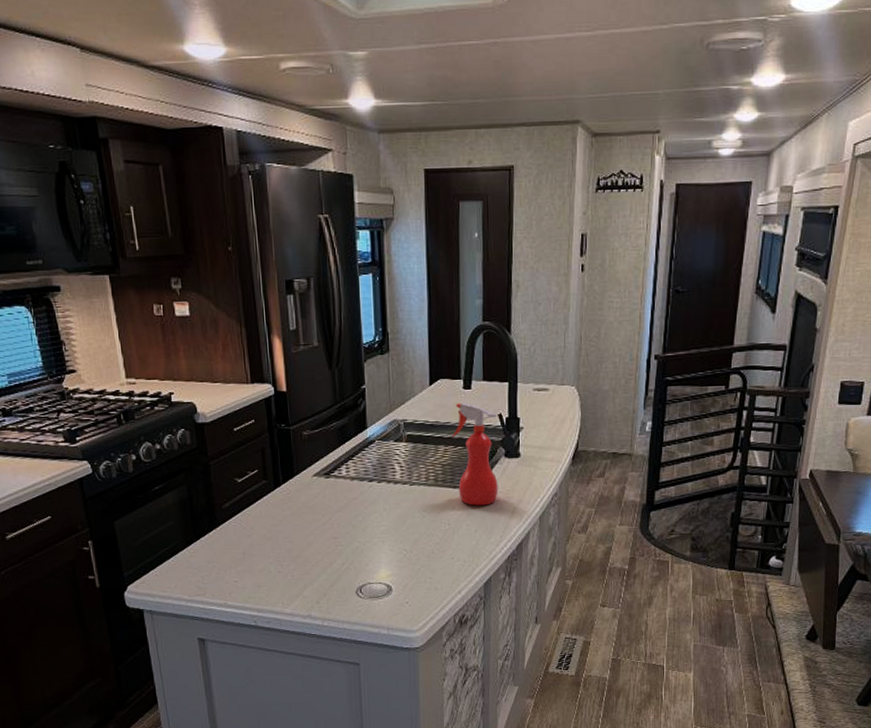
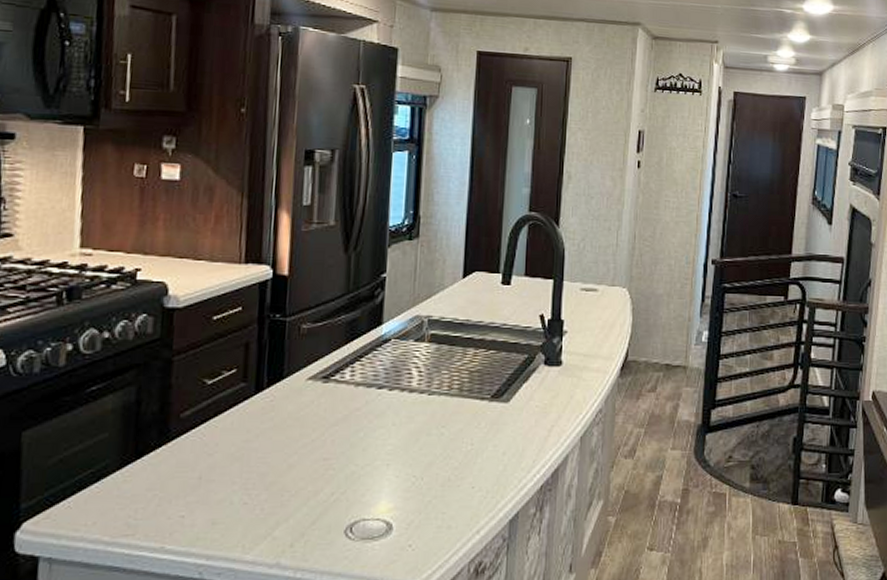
spray bottle: present [452,402,498,506] -> none [484,300,539,422]

